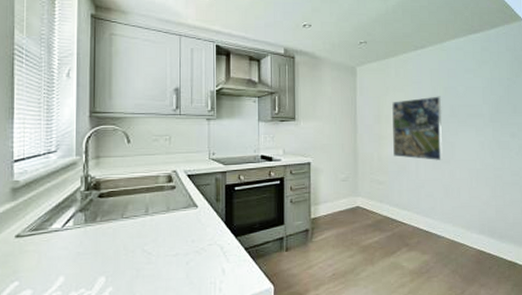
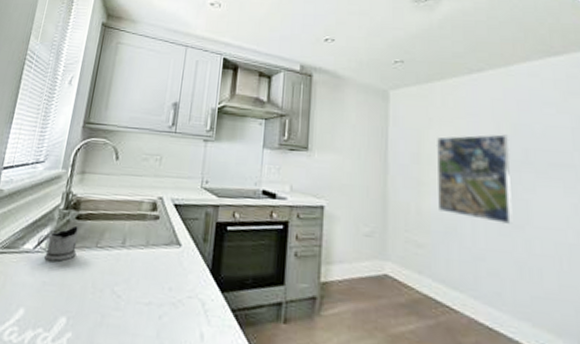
tea glass holder: none [64,203,104,235] -> present [36,225,80,261]

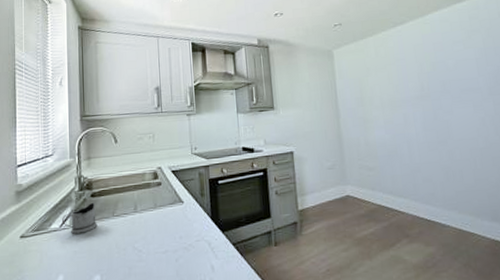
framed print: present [436,134,513,224] -> none [374,72,438,142]

